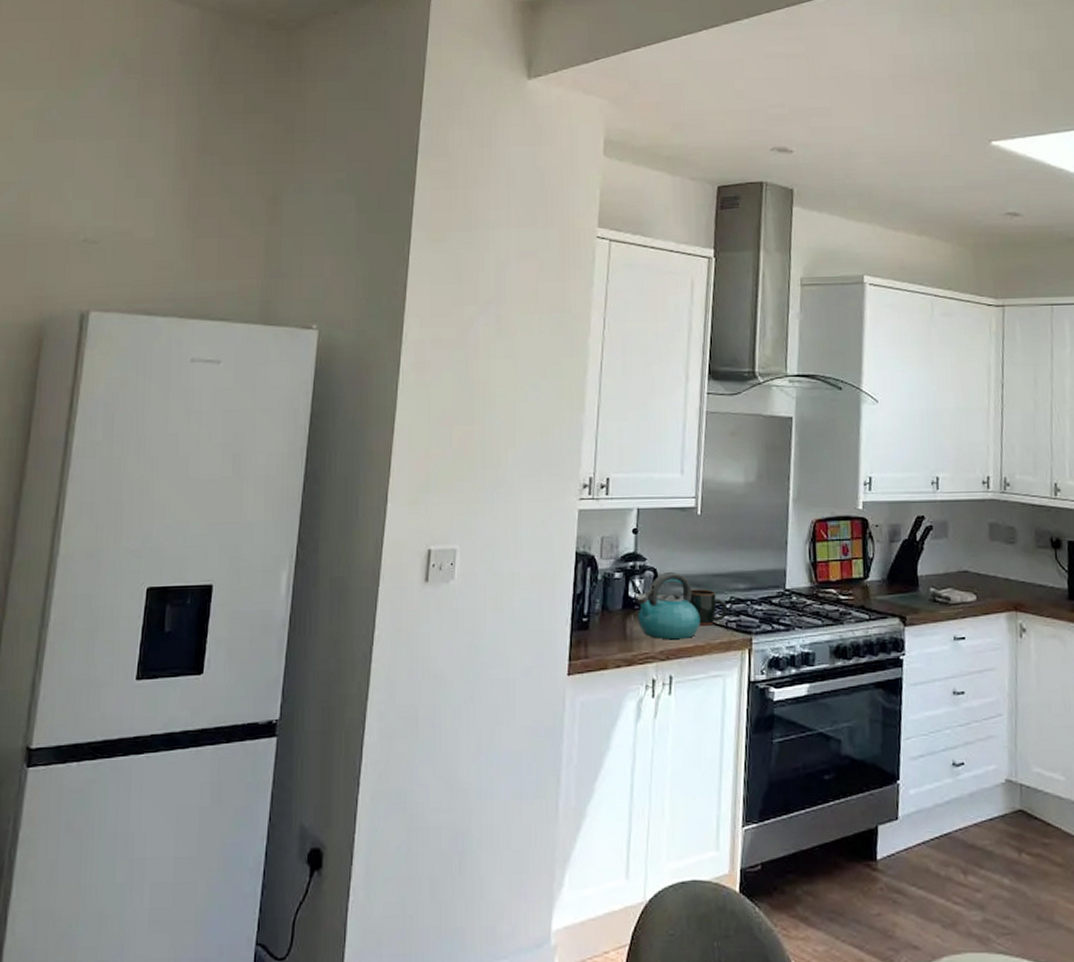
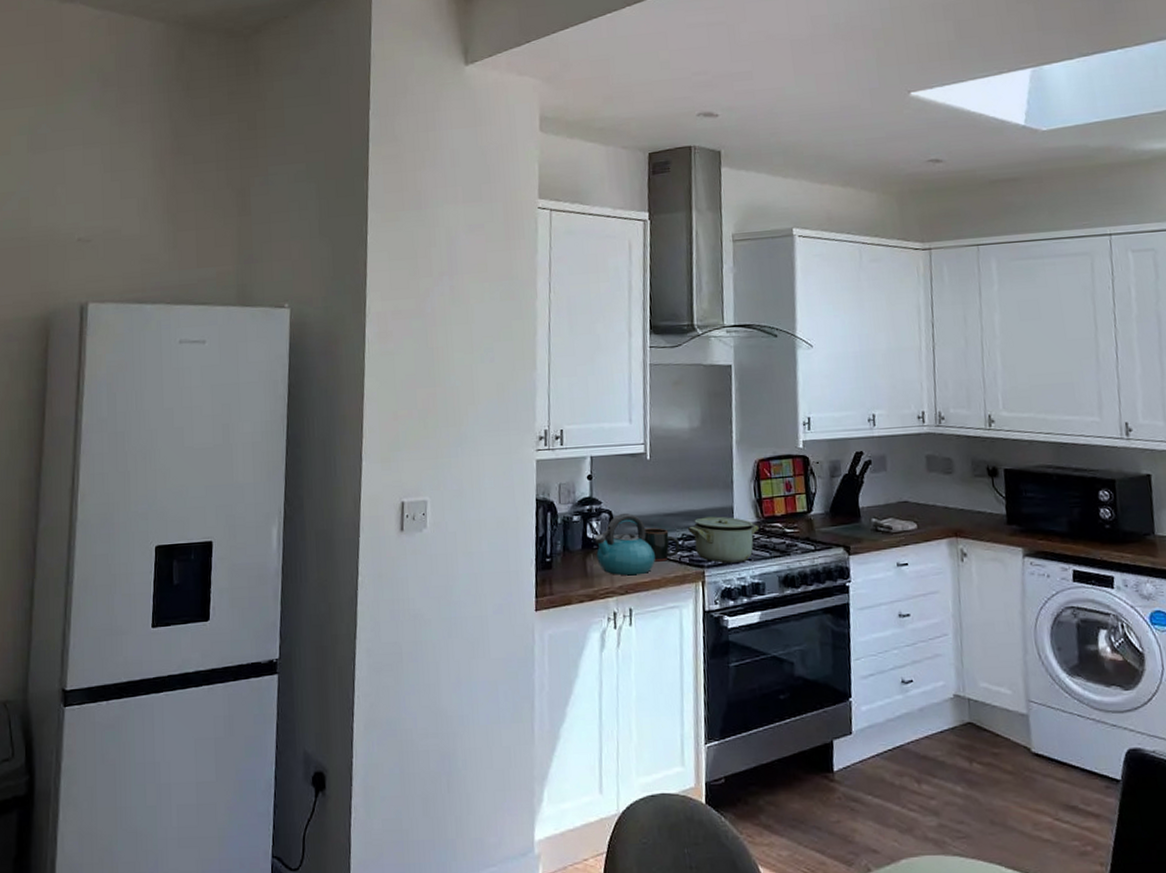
cooking pot: none [737,579,813,630] -> present [688,516,760,563]

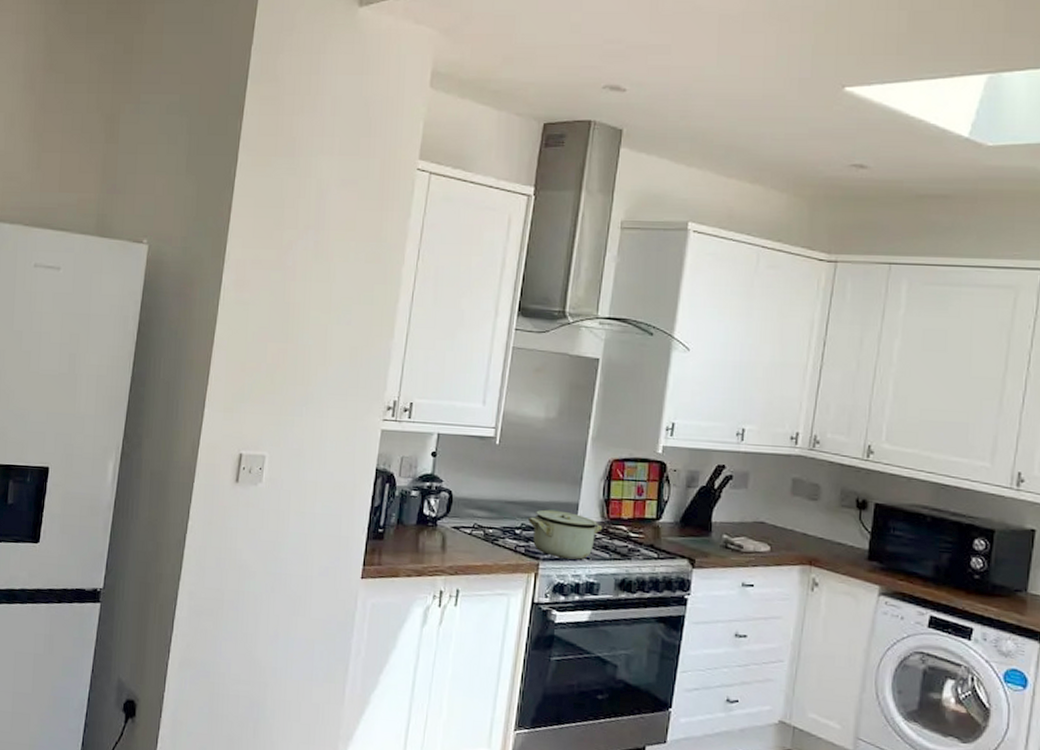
kettle: present [594,513,655,576] -> none [430,495,490,558]
mug: present [644,528,680,562] -> none [481,513,517,548]

